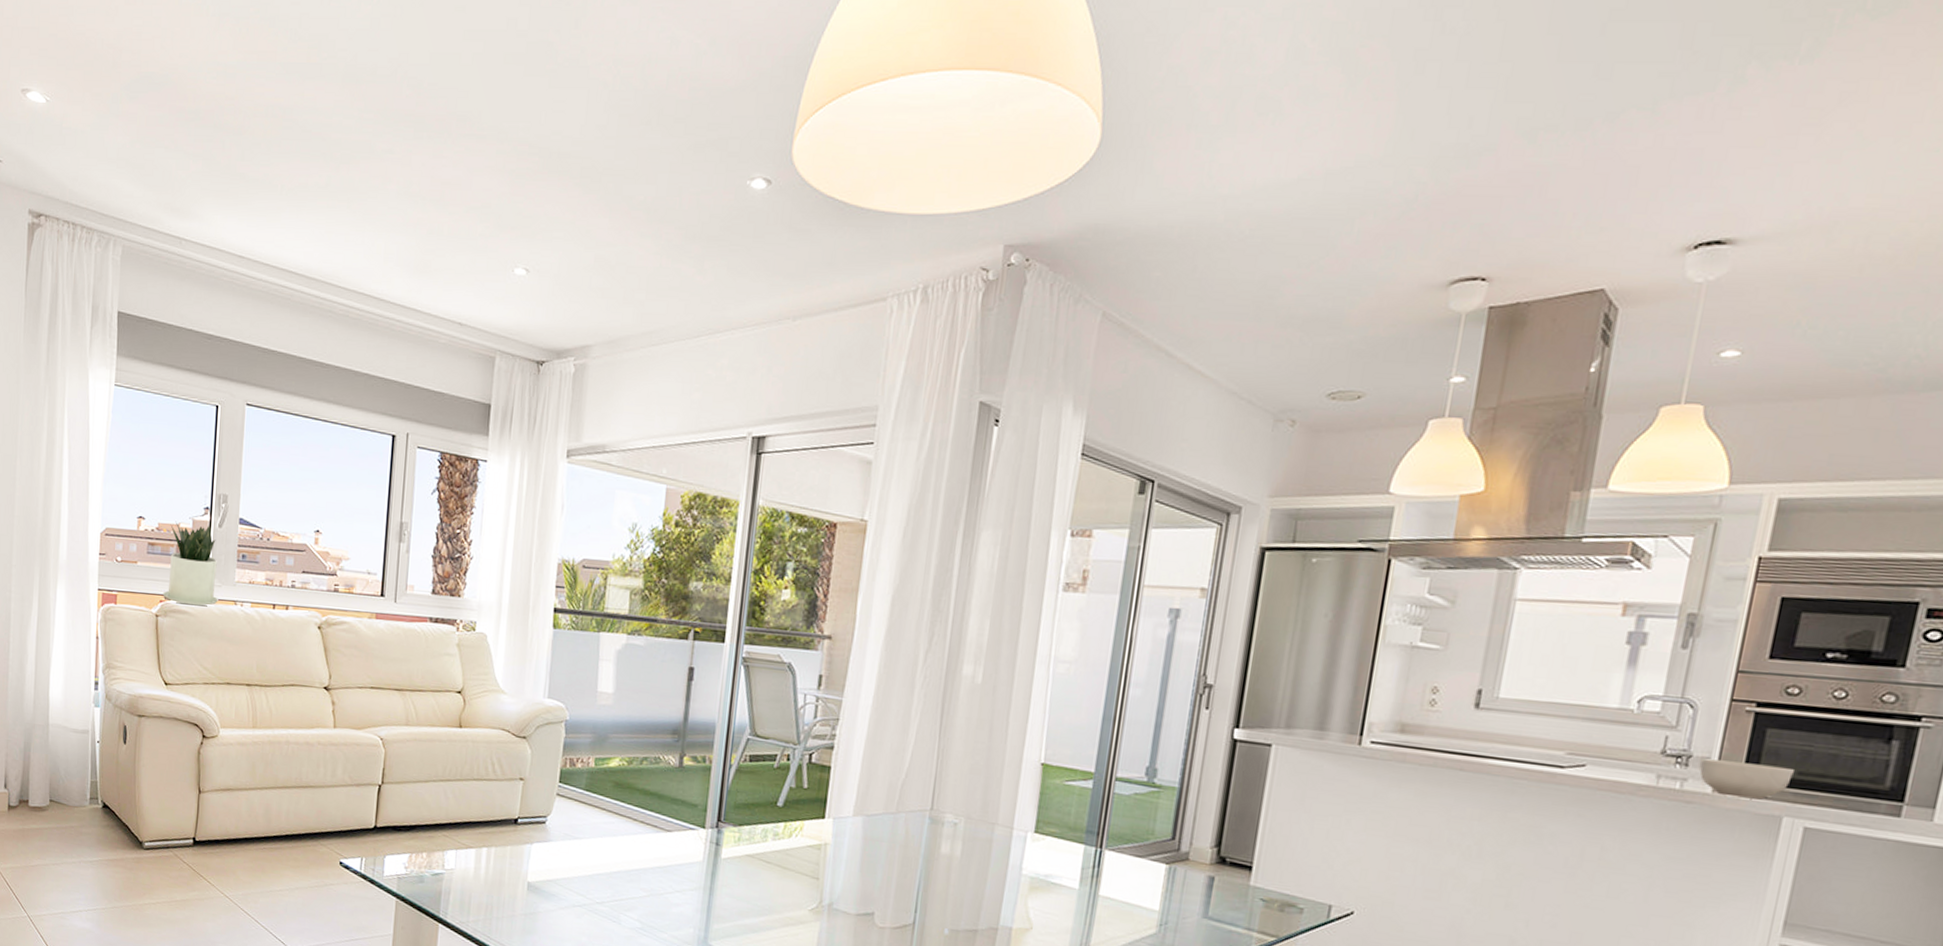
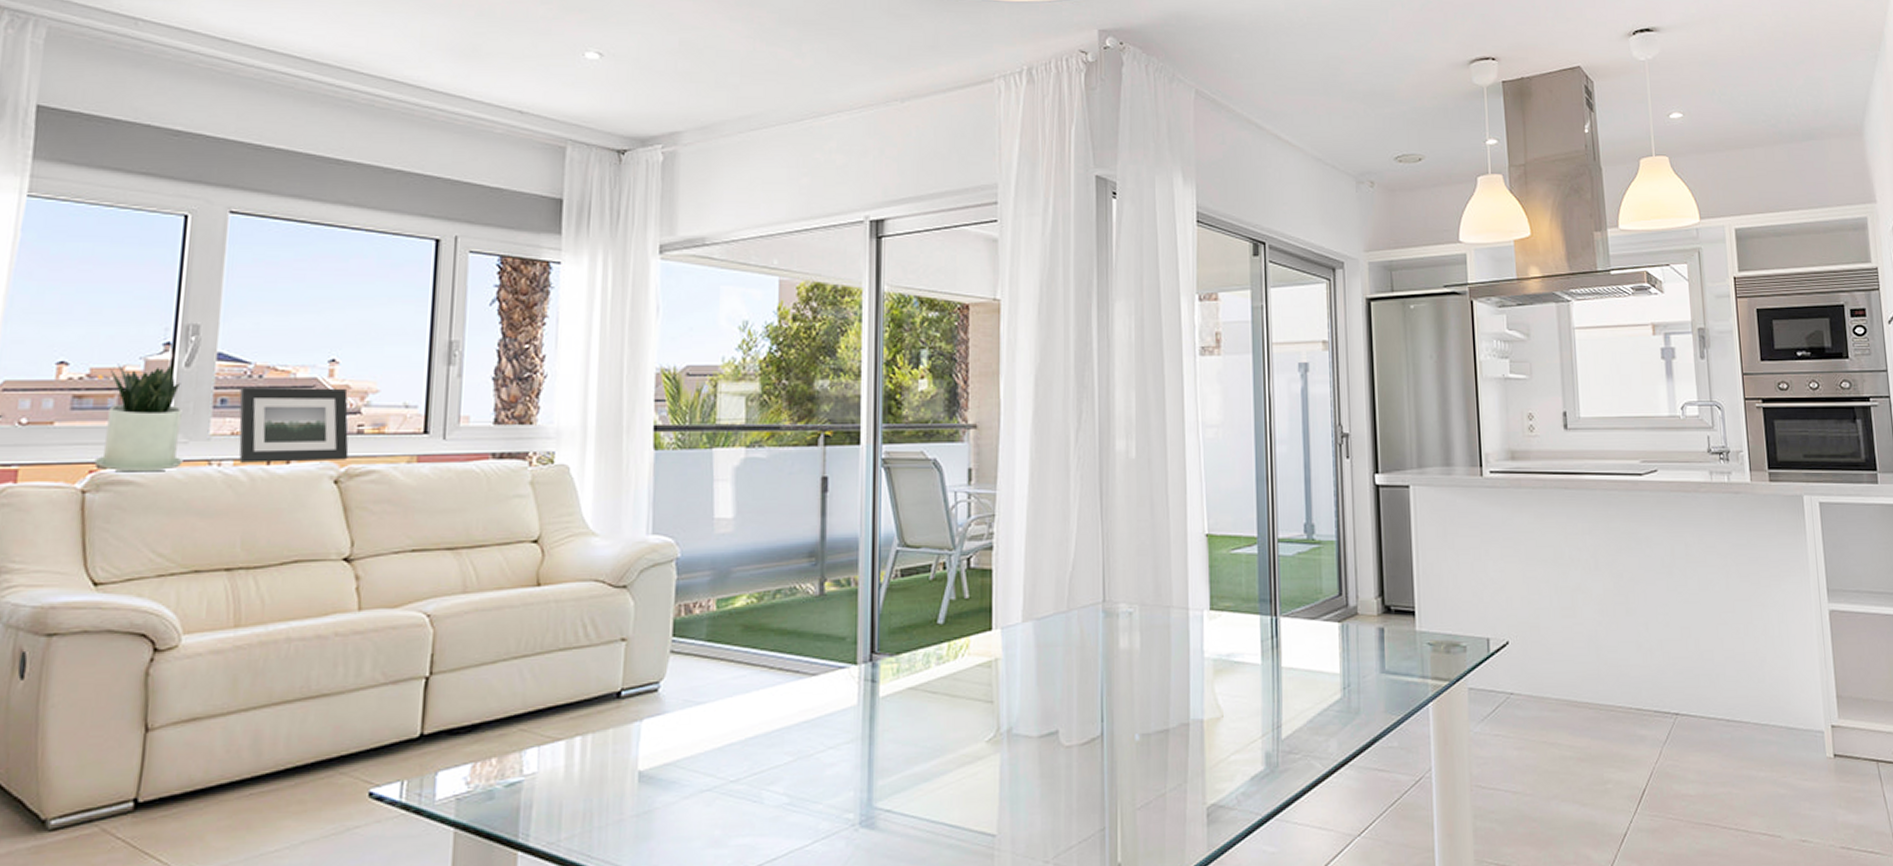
picture frame: none [254,546,328,611] -> present [239,386,349,463]
bowl: present [1699,758,1794,800] -> none [1736,452,1801,483]

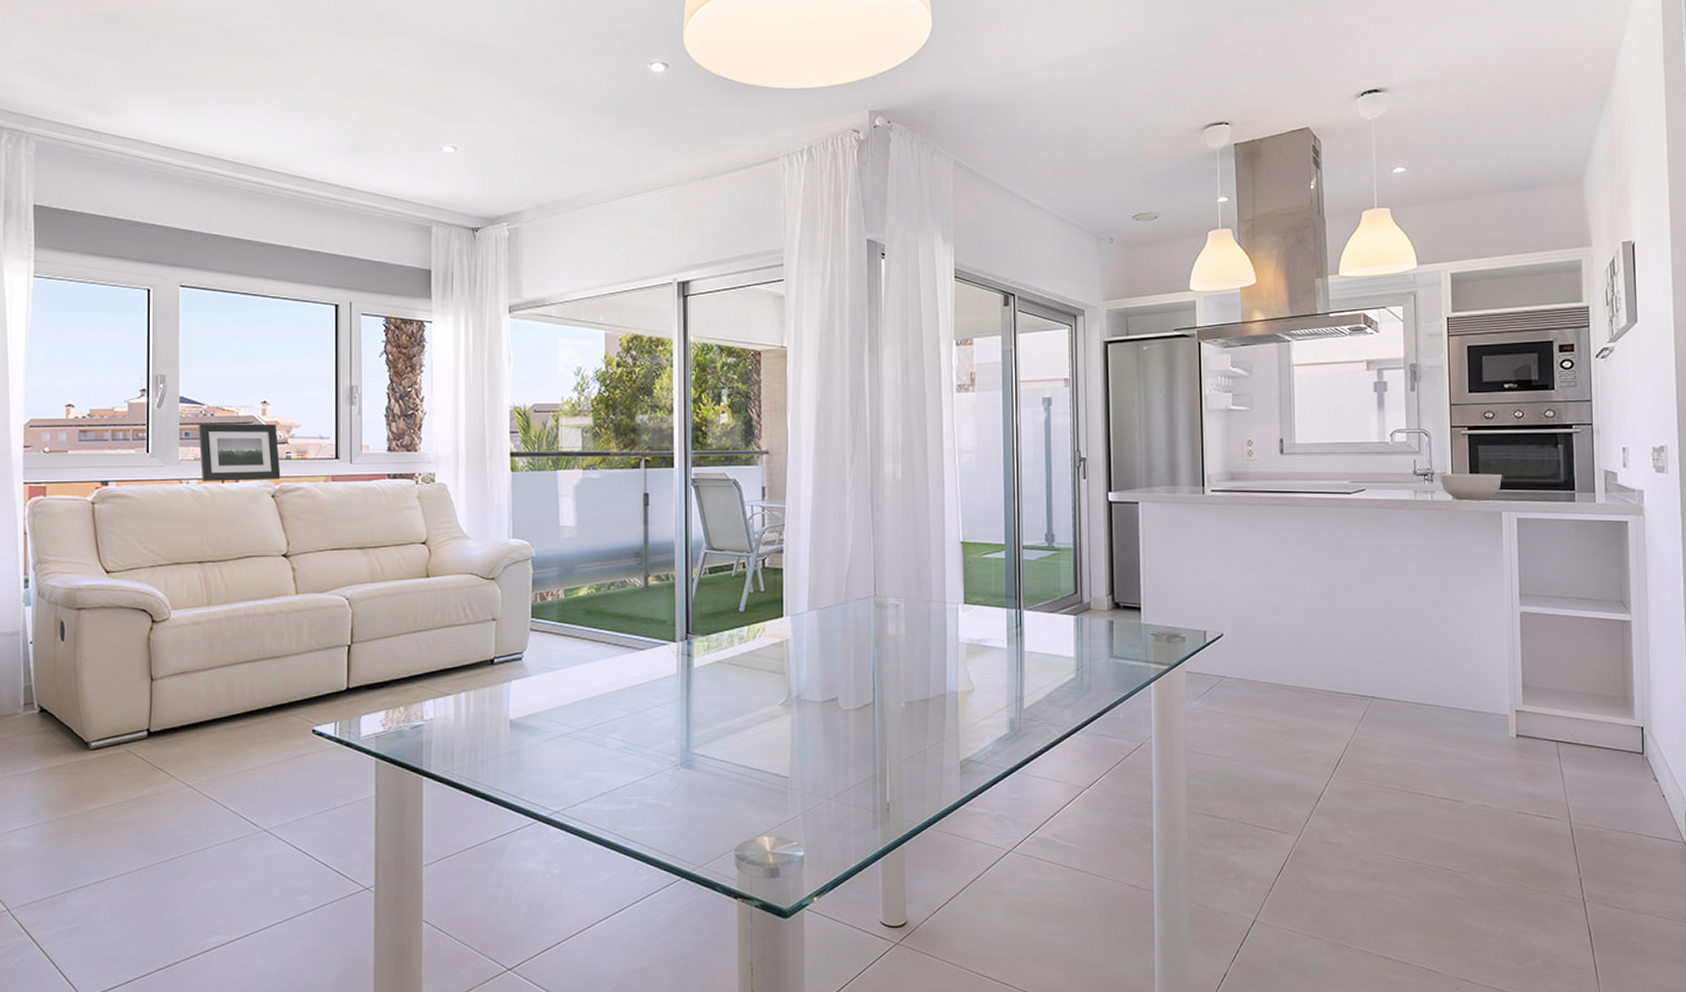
planter: present [94,363,183,472] -> none [99,405,161,489]
bowl: none [1736,452,1801,483] -> present [1440,474,1502,501]

